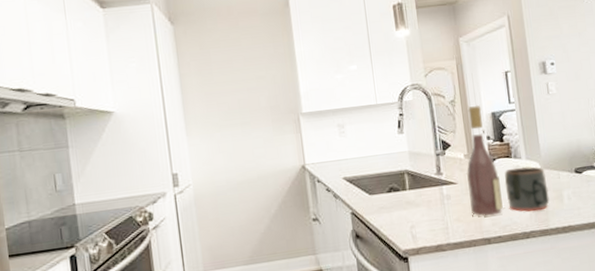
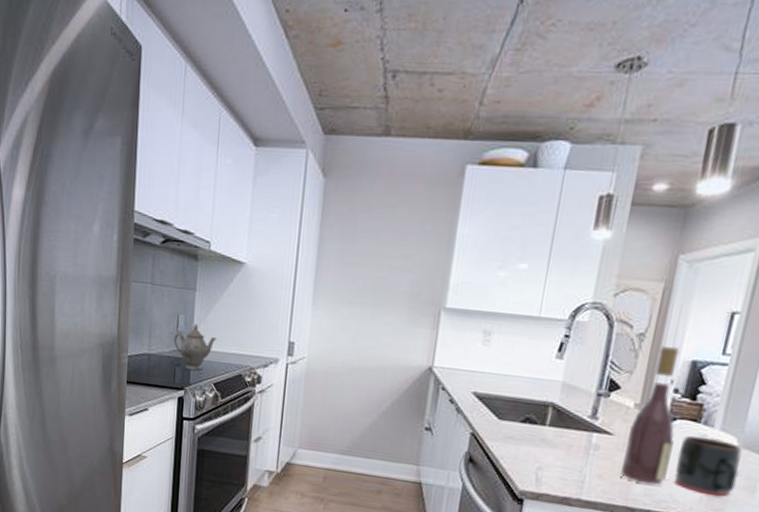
teapot: none [53,178,100,227] -> present [173,323,217,372]

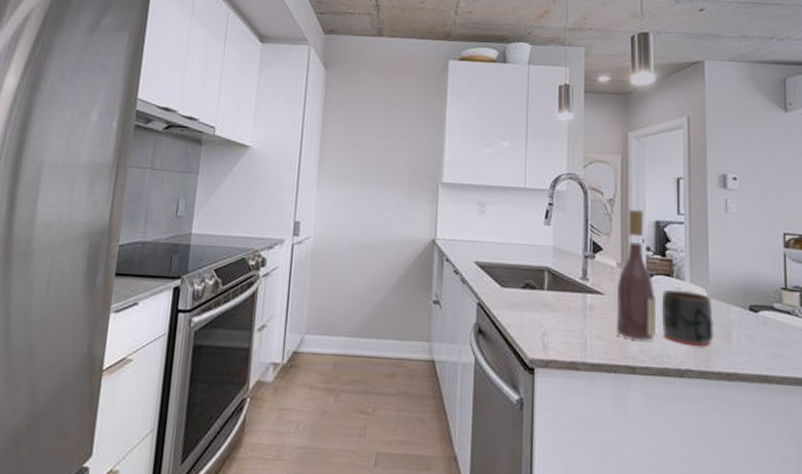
teapot: present [173,323,217,372] -> none [171,207,219,258]

